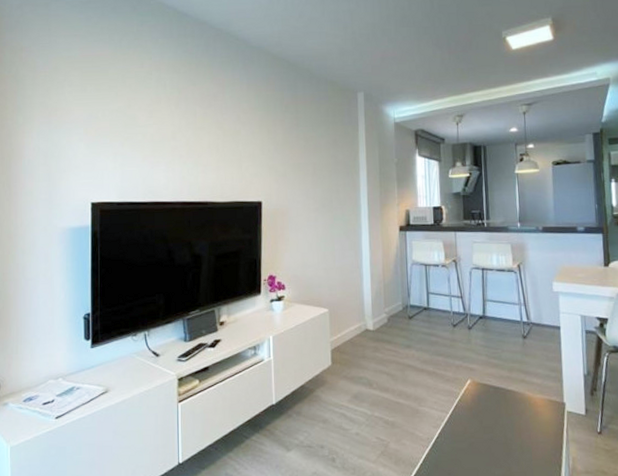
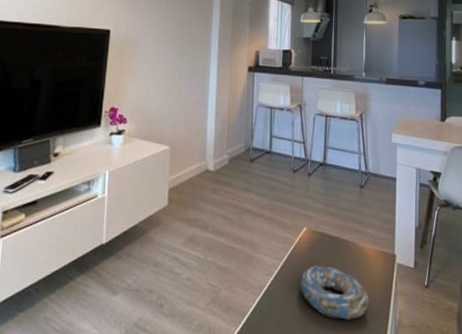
decorative bowl: none [468,416,540,468] -> present [300,266,369,320]

